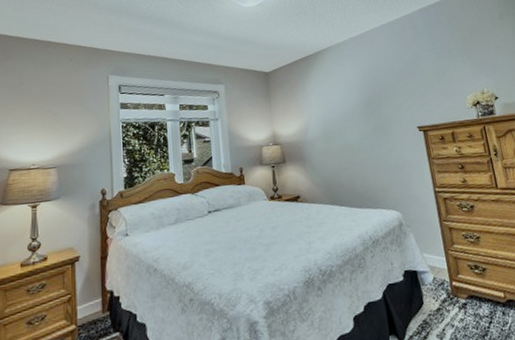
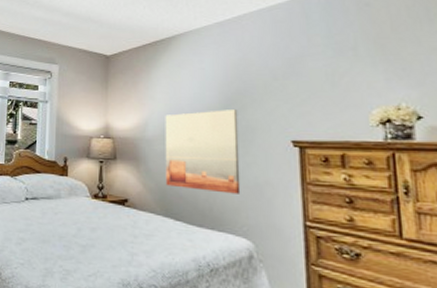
wall art: none [321,107,387,178] -> present [165,110,241,194]

